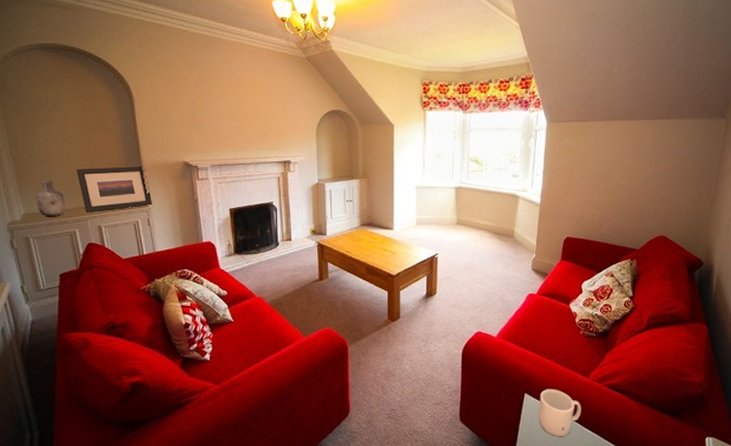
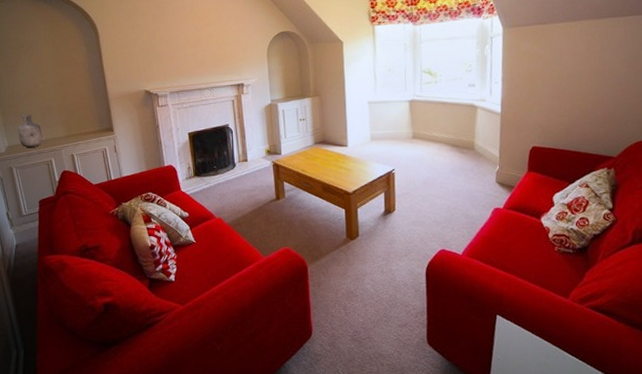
picture frame: present [76,166,153,213] -> none [51,97,119,143]
mug: present [539,389,582,437] -> none [513,310,563,363]

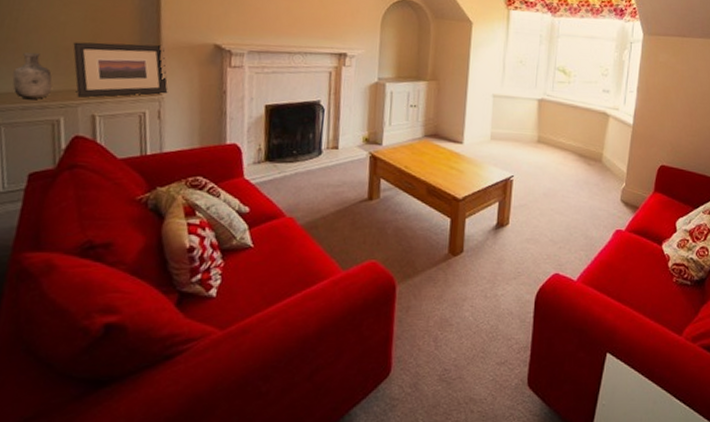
picture frame: none [51,97,119,143] -> present [73,42,168,98]

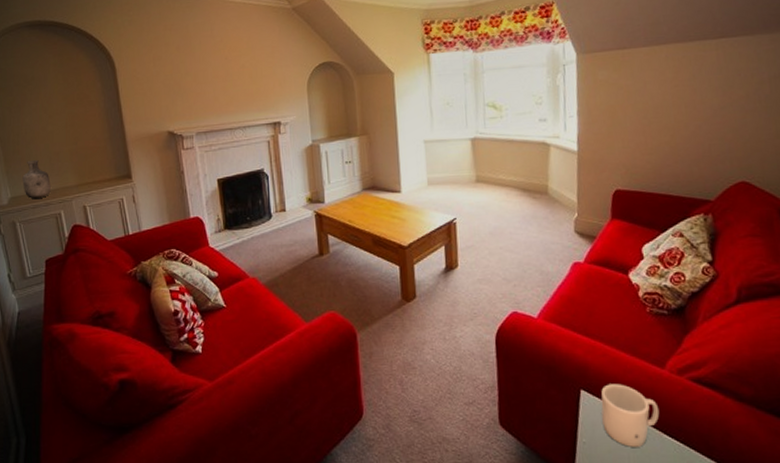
picture frame: present [73,42,168,98] -> none [61,139,138,192]
mug: none [622,348,673,409] -> present [600,384,660,447]

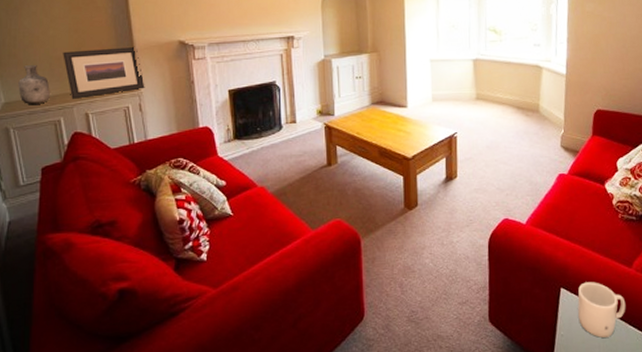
picture frame: none [61,139,138,192] -> present [63,47,145,99]

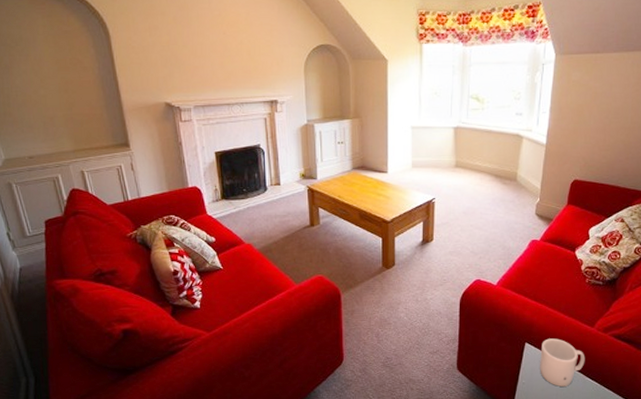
vase: present [18,65,50,105] -> none [16,124,47,162]
picture frame: present [63,47,145,99] -> none [55,108,136,157]

